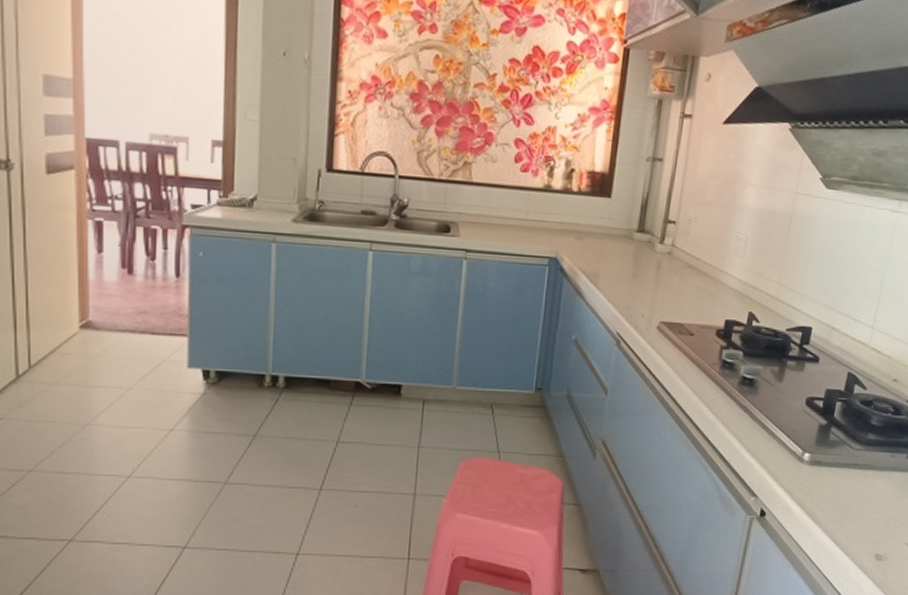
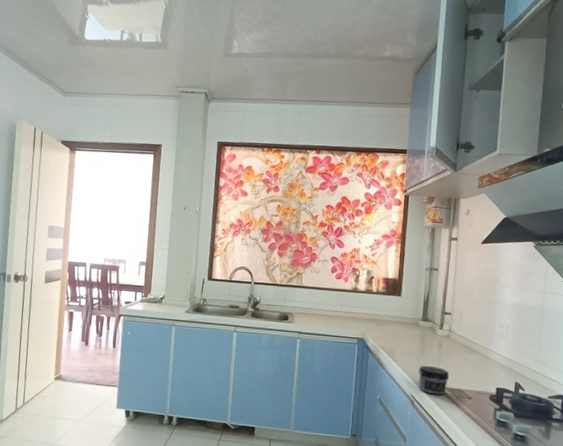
jar: none [627,293,668,332] -> present [418,365,449,395]

